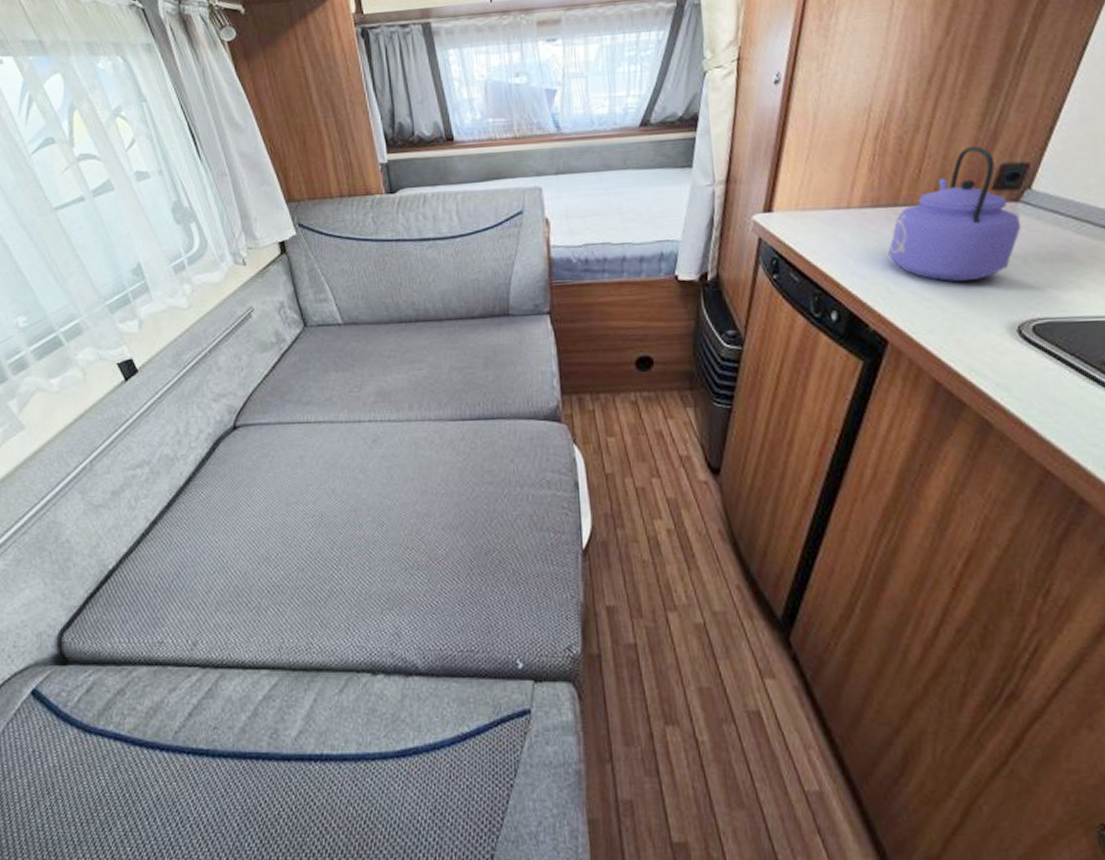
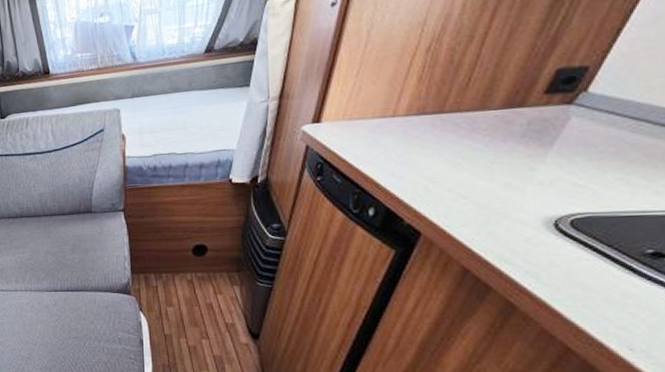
kettle: present [888,145,1021,282] -> none [429,52,570,181]

